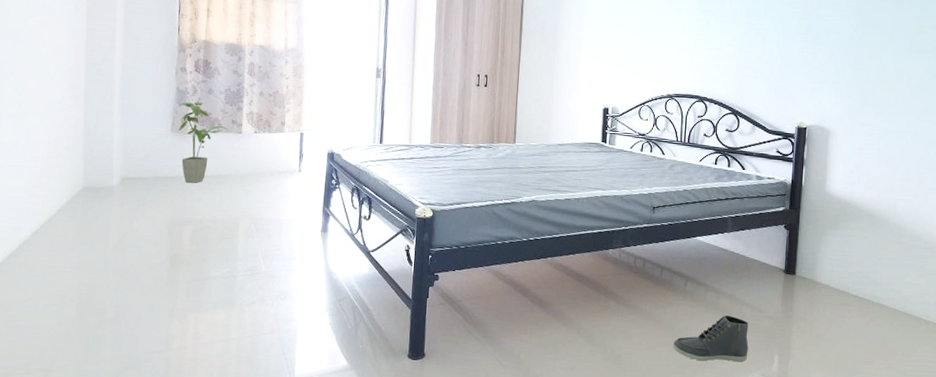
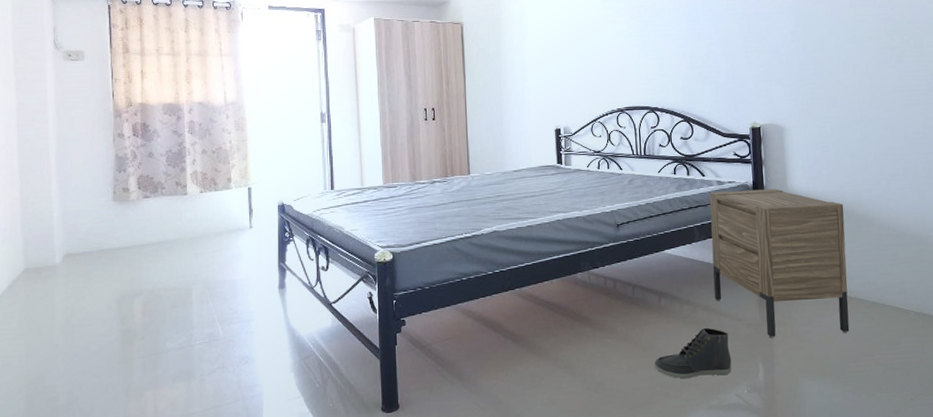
house plant: present [178,102,228,183] -> none [120,167,173,252]
nightstand: none [739,186,879,336] -> present [709,188,850,338]

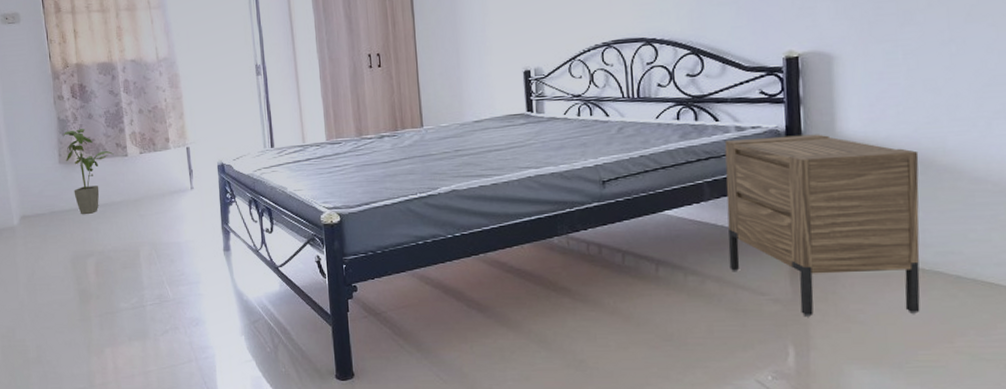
house plant: none [120,167,173,252] -> present [63,129,114,214]
sneaker: present [654,327,732,378] -> none [649,302,752,359]

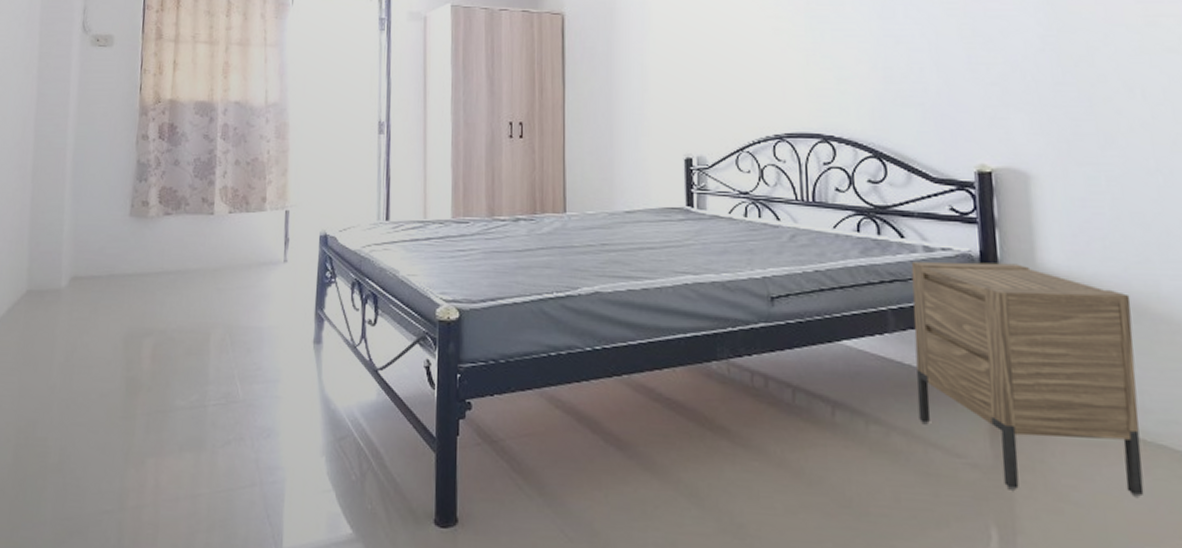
house plant: present [63,129,114,214] -> none [138,176,197,281]

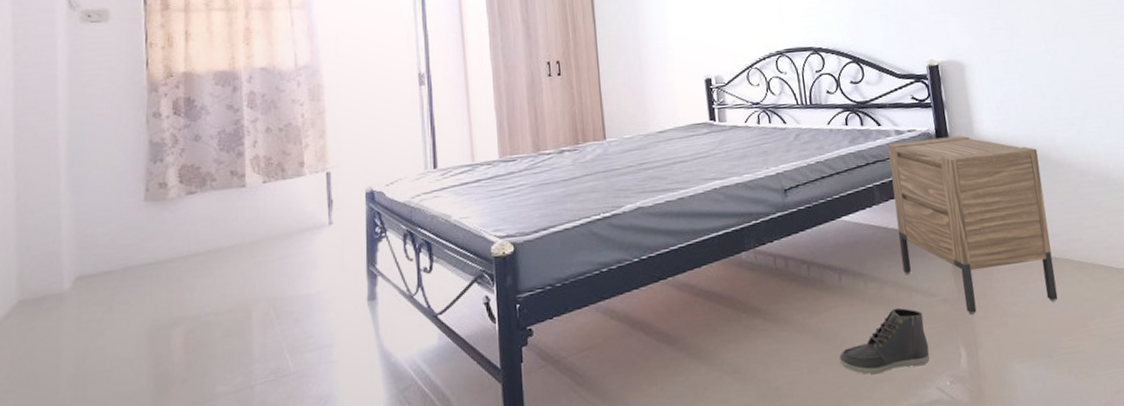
sneaker: none [823,461,947,539] -> present [839,307,930,374]

